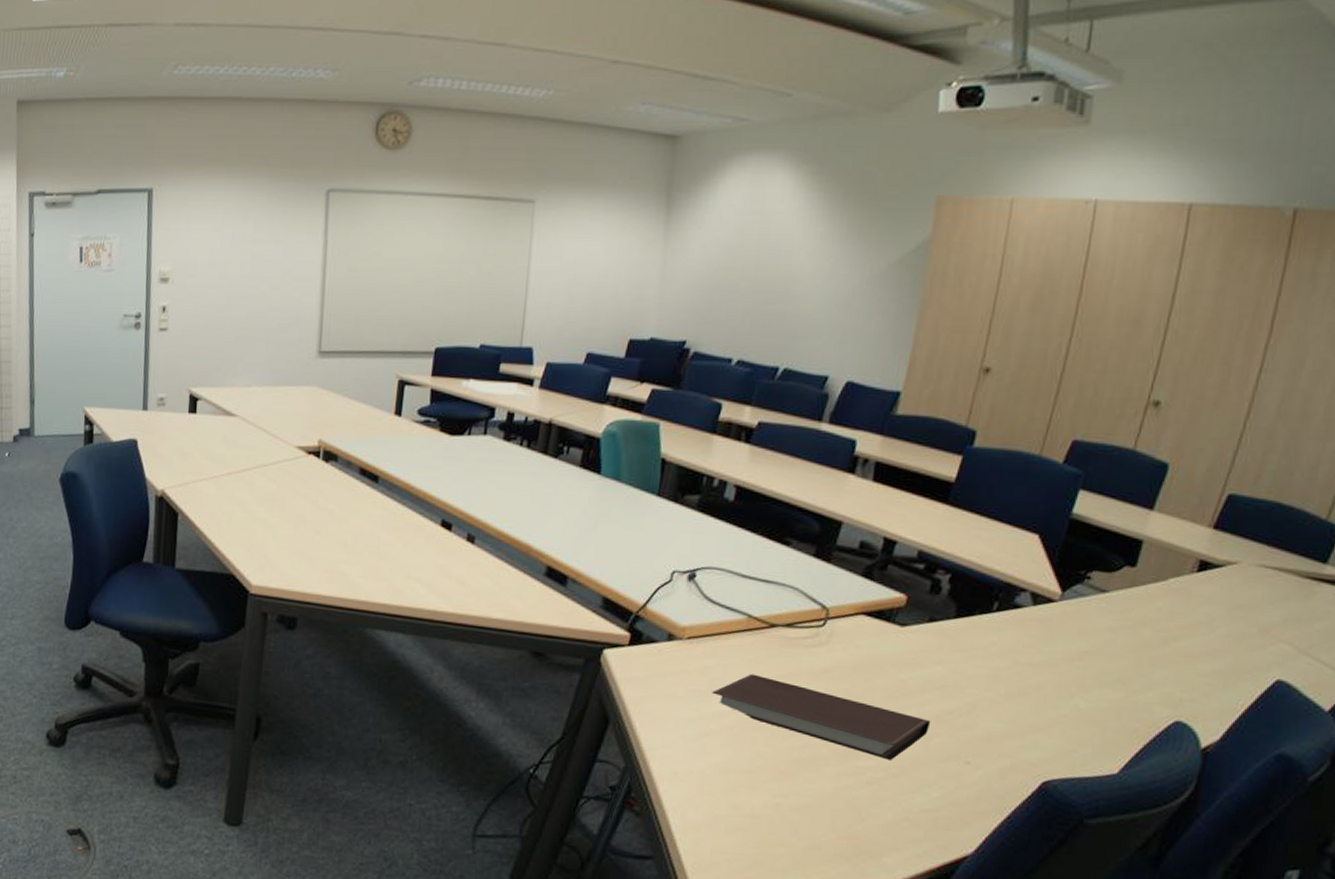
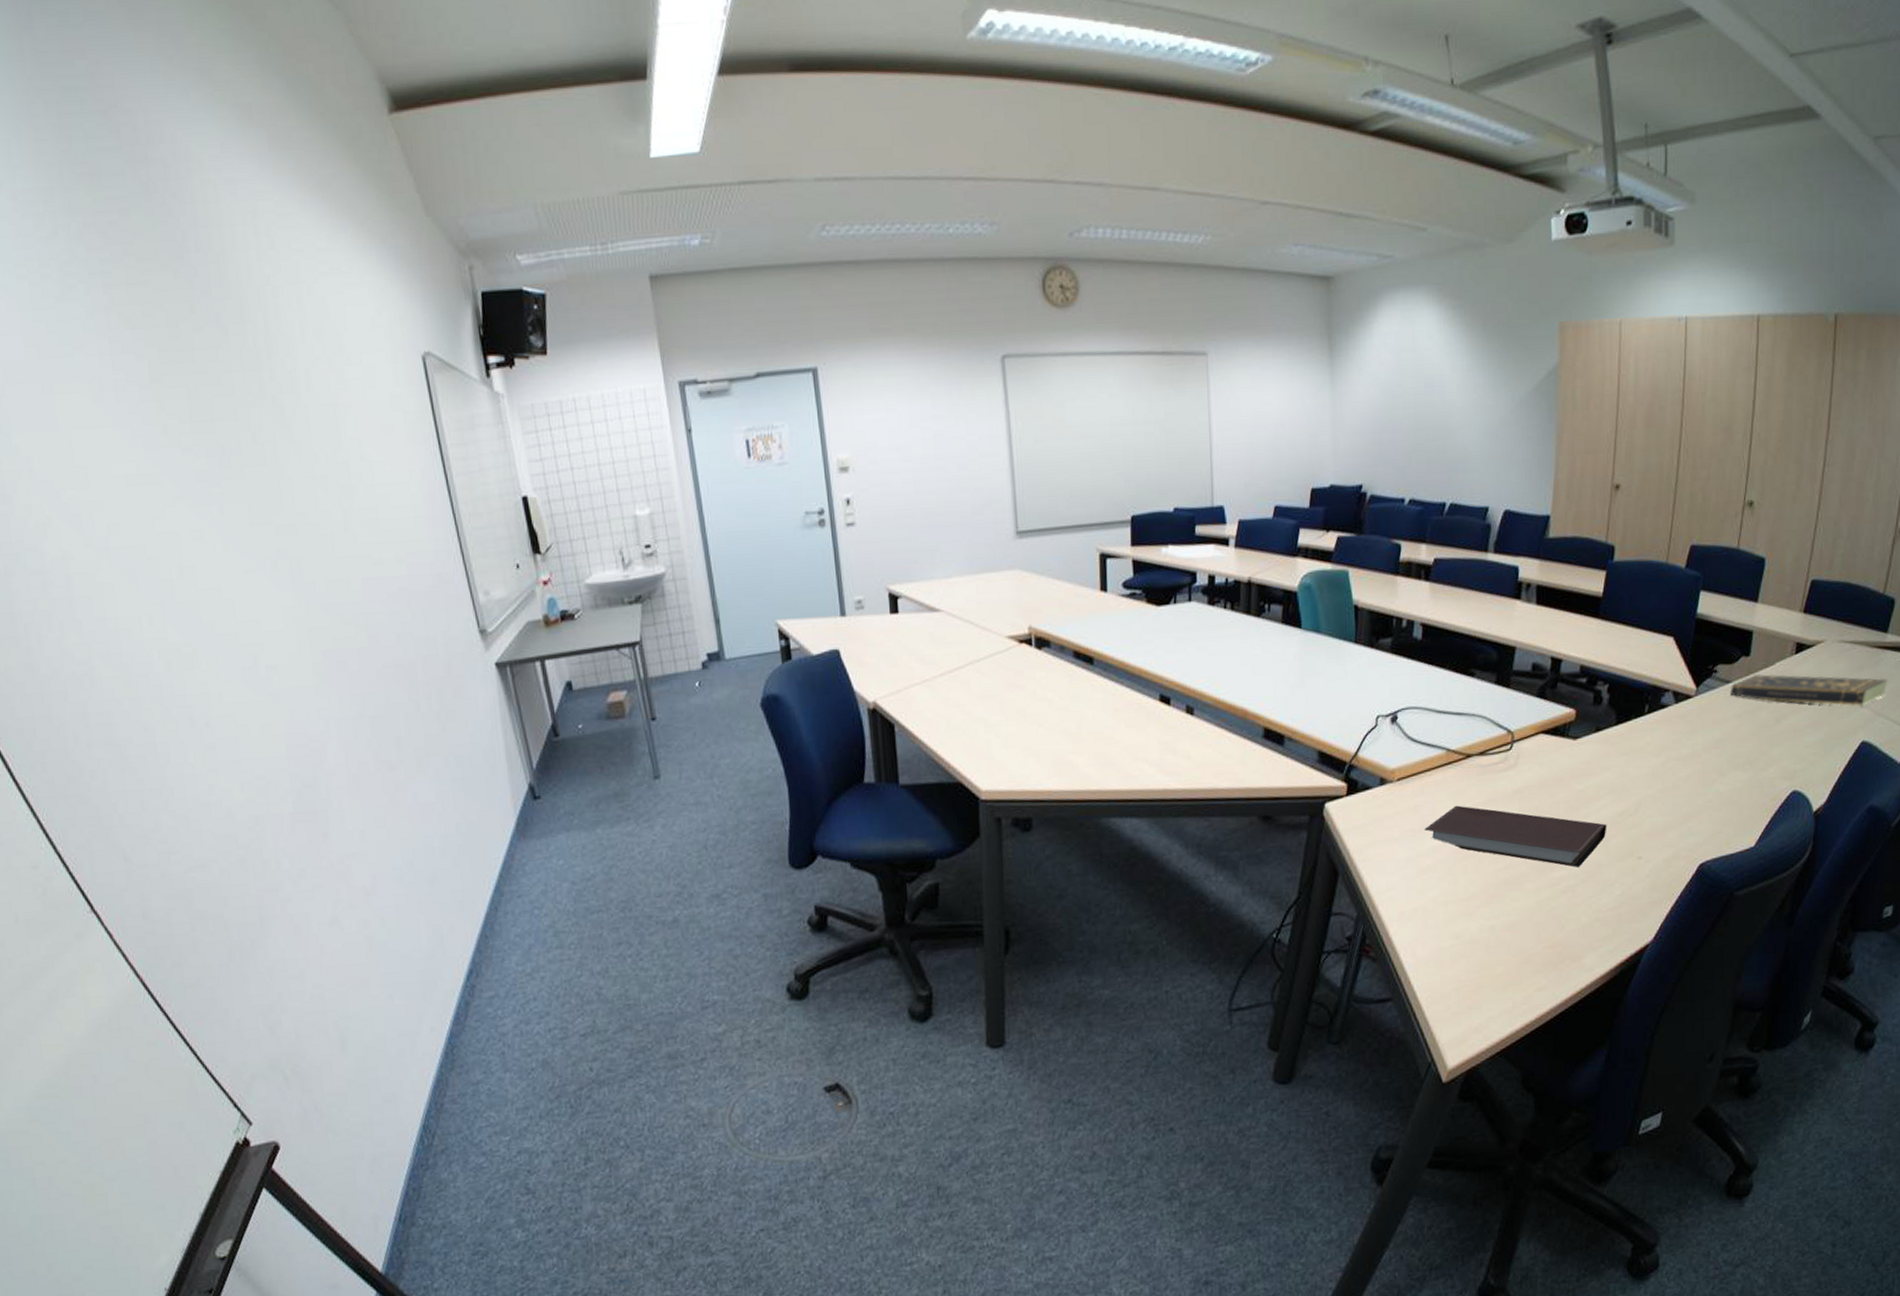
book: none [1104,587,1321,642] -> present [1730,673,1888,707]

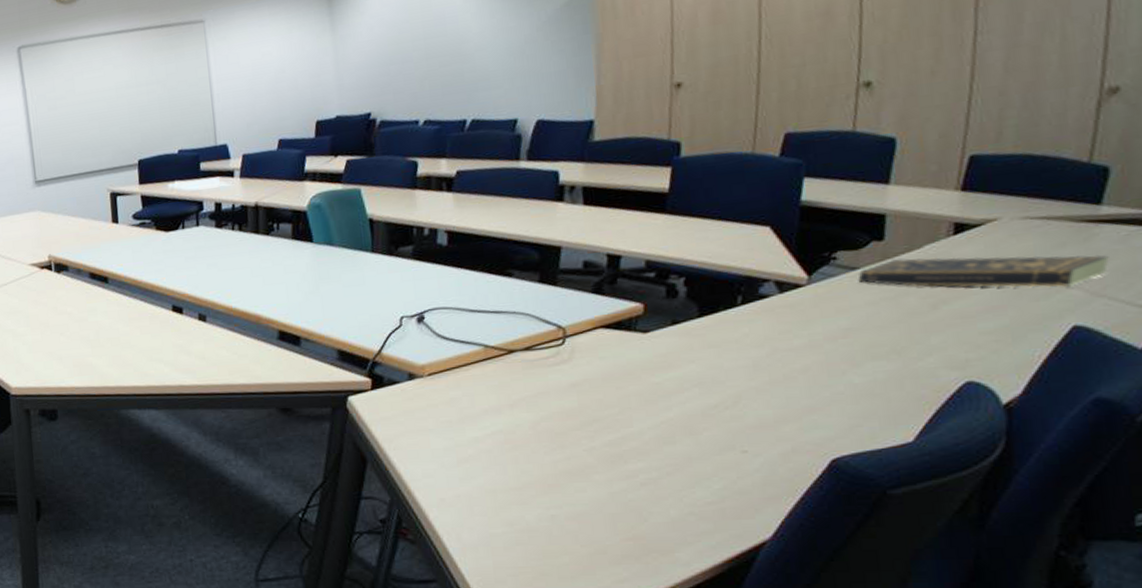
notebook: present [1424,805,1607,867] -> none [463,398,697,460]

